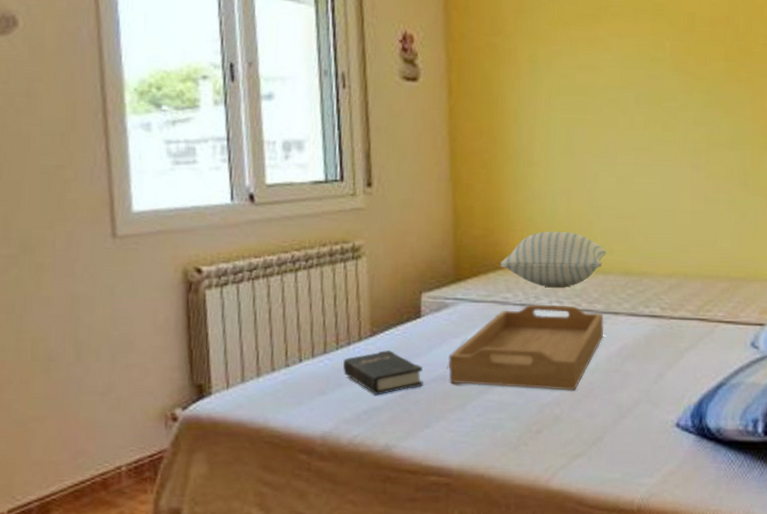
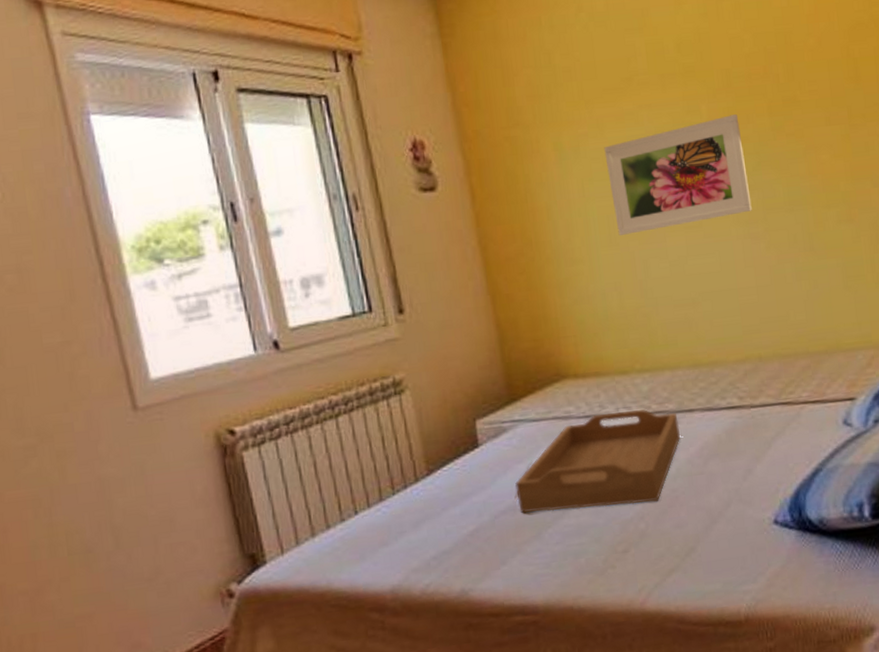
hardback book: present [343,350,423,395] -> none [402,487,492,538]
pillow: present [500,231,606,288] -> none [555,329,670,394]
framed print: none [573,54,698,147] -> present [604,114,752,235]

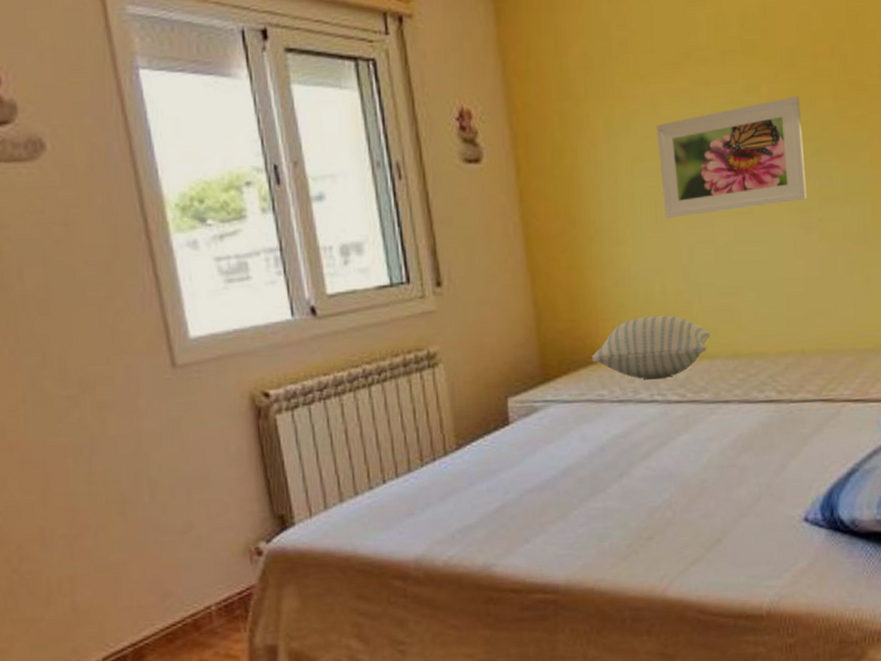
serving tray: present [515,410,680,514] -> none [544,398,715,494]
pillow: none [555,329,670,394] -> present [591,315,710,380]

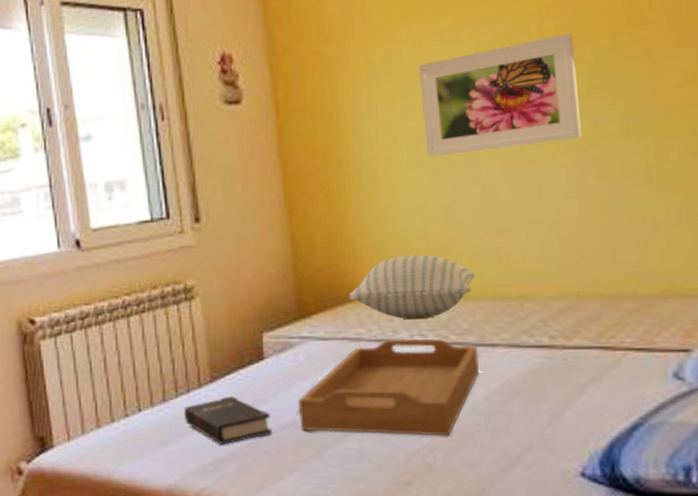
hardback book: none [430,463,519,512] -> present [184,396,272,445]
serving tray: none [544,398,715,494] -> present [298,339,480,436]

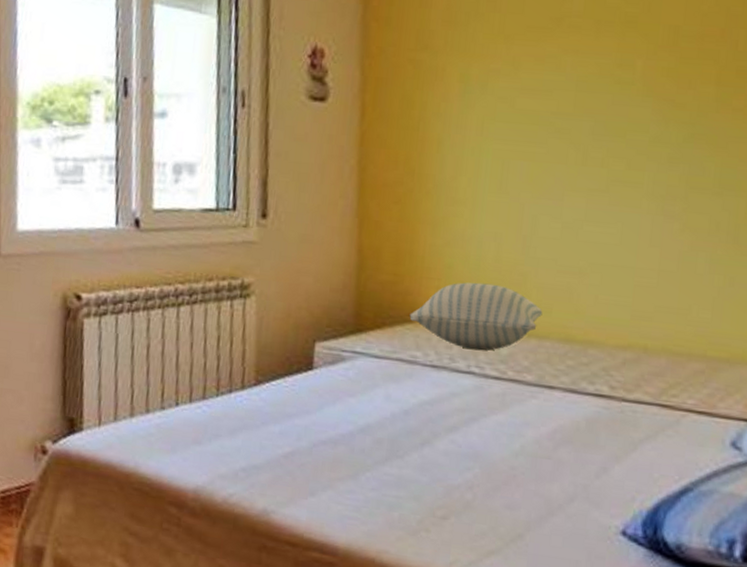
hardback book: present [184,396,272,445] -> none [222,402,311,452]
serving tray: present [298,339,480,436] -> none [340,367,535,475]
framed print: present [418,33,582,157] -> none [511,76,679,187]

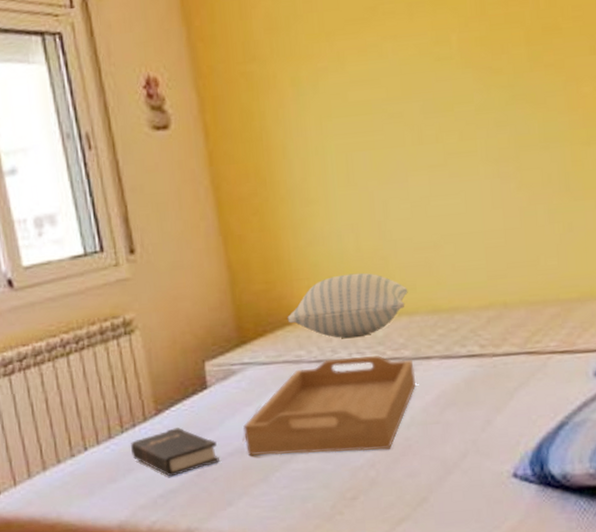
hardback book: none [222,402,311,452] -> present [131,427,219,477]
serving tray: none [340,367,535,475] -> present [243,356,416,457]

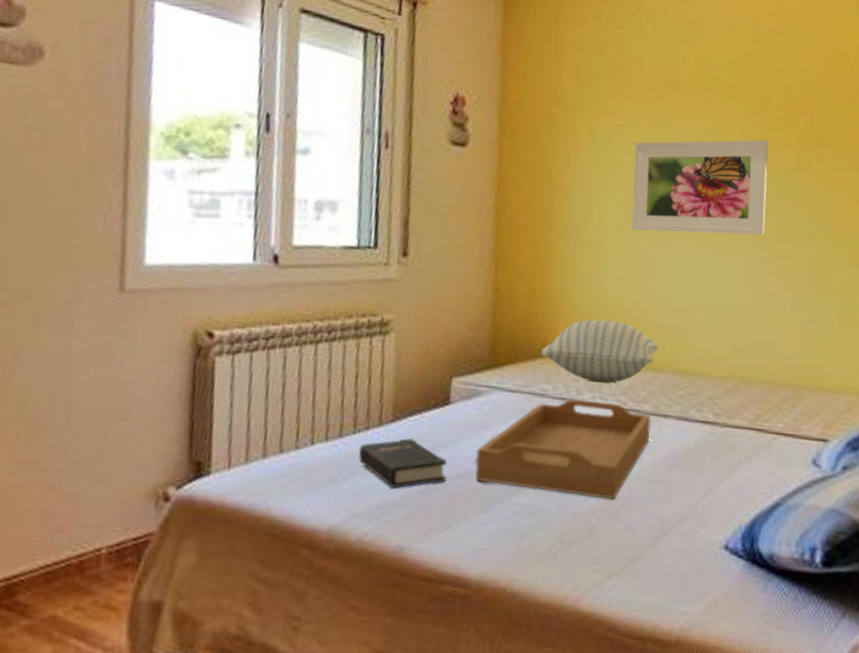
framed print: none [344,44,503,175] -> present [631,140,769,236]

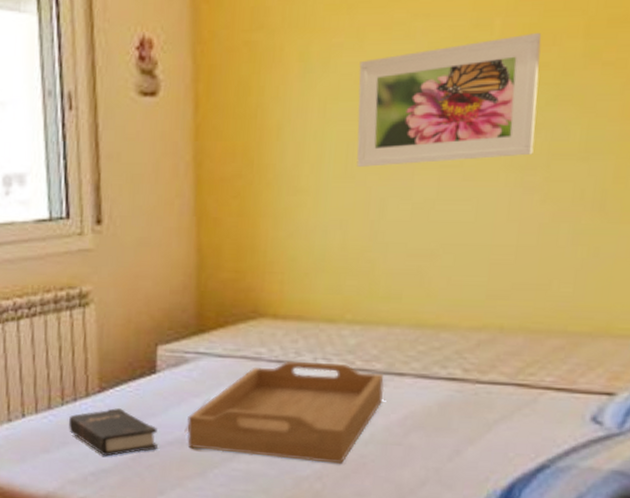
pillow: present [541,319,658,383] -> none [252,273,392,343]

